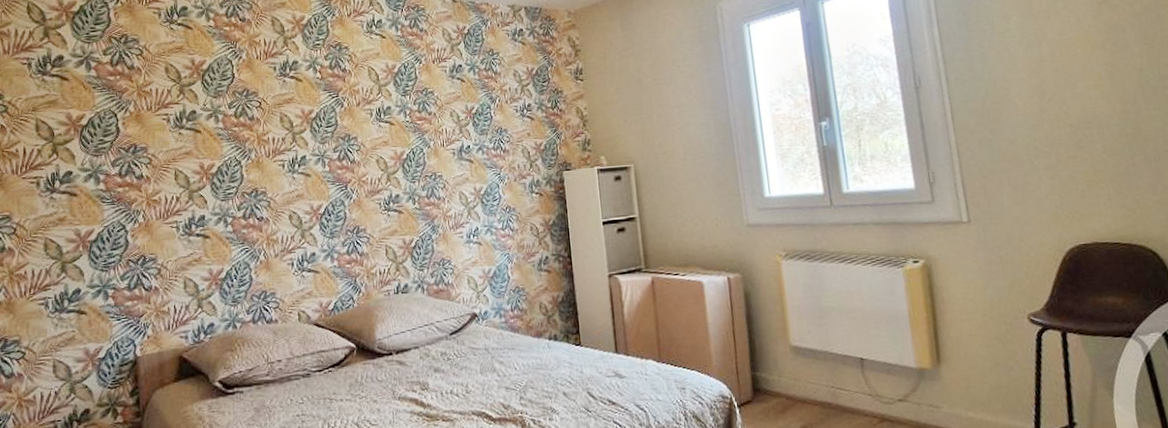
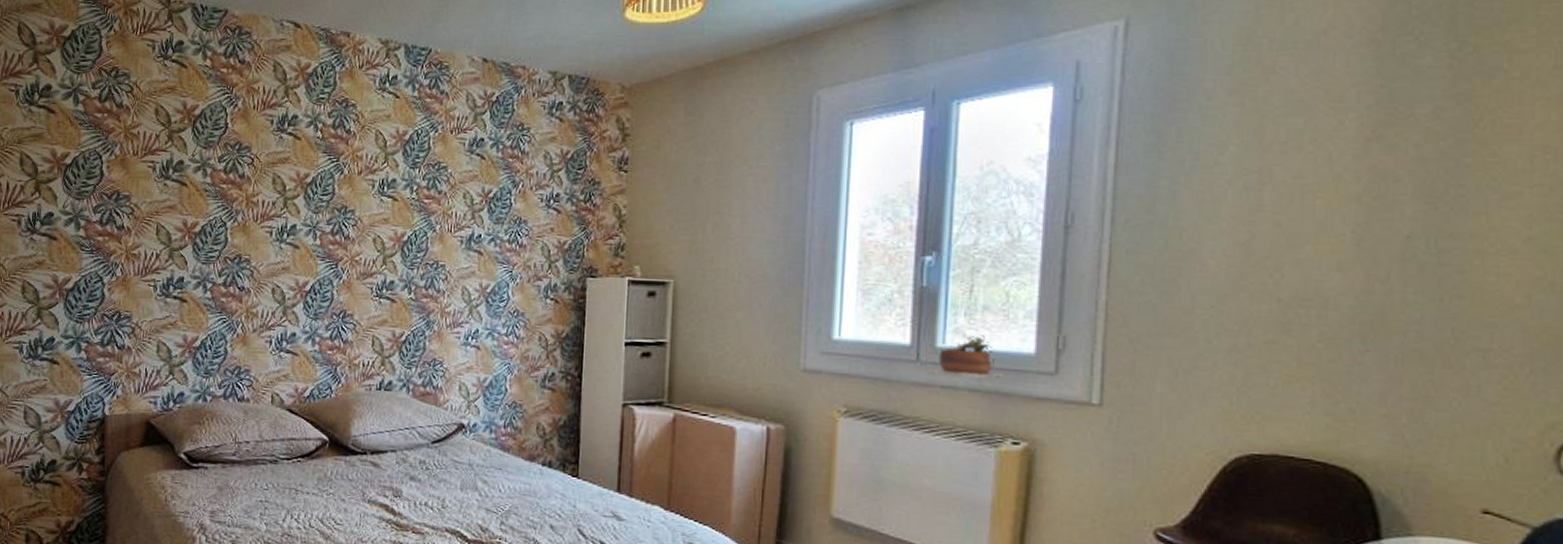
succulent plant: none [840,179,897,215] -> present [928,335,1004,379]

